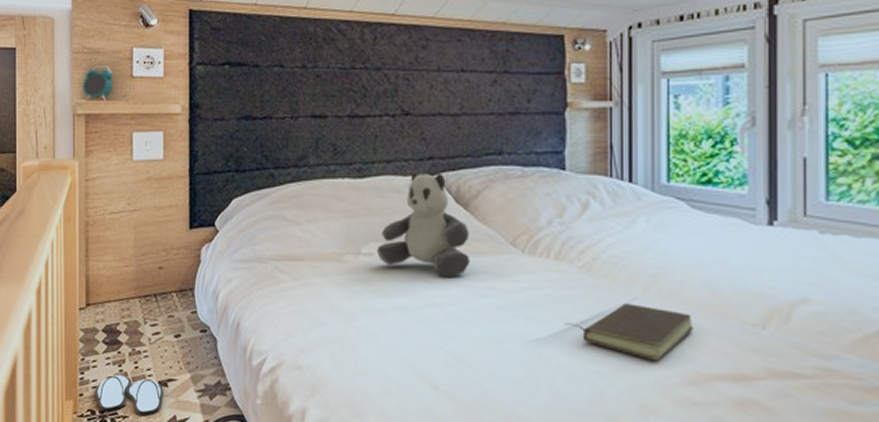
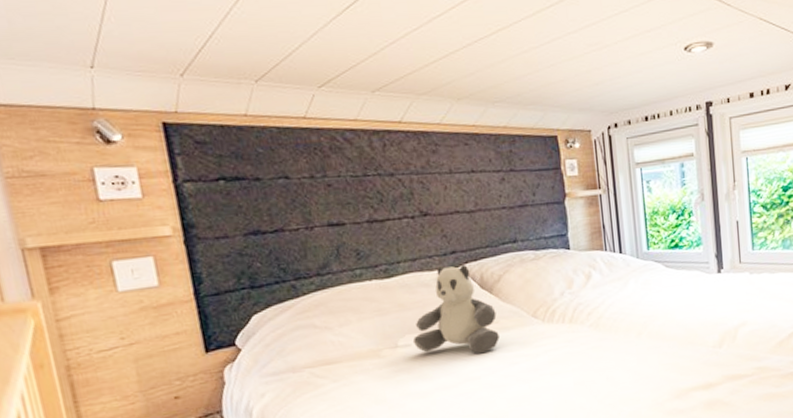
alarm clock: present [83,65,114,103] -> none [28,189,75,233]
book: present [564,303,694,361] -> none [582,347,675,387]

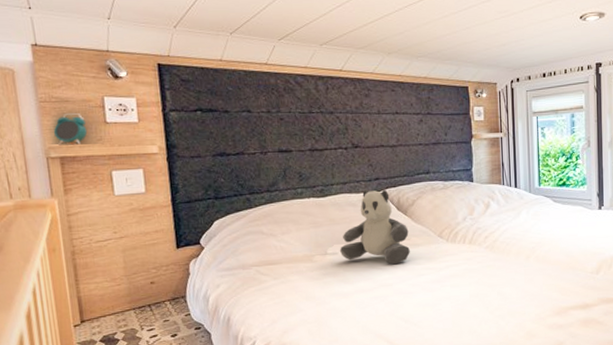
alarm clock: none [28,189,75,233] -> present [54,112,88,146]

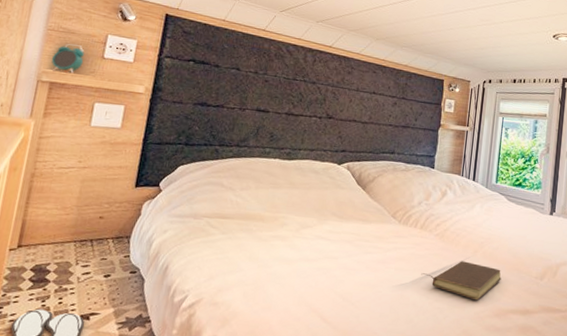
teddy bear: present [339,189,411,265] -> none [292,159,364,238]
book: none [477,268,557,303] -> present [421,261,501,301]

